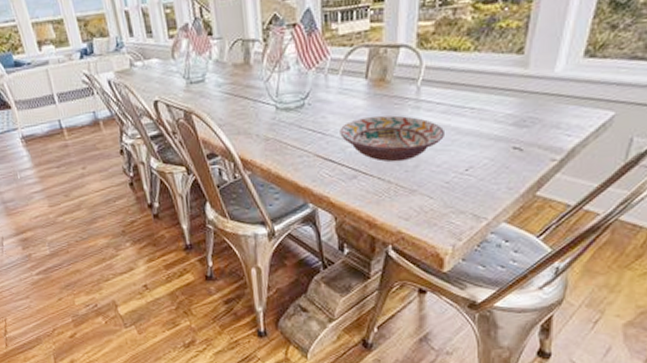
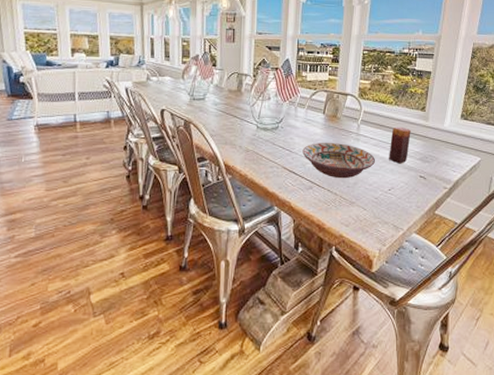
candle: none [464,81,500,134] -> present [388,127,411,164]

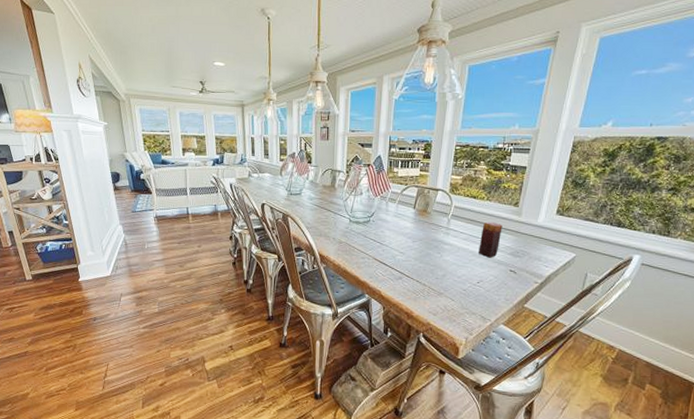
decorative bowl: present [302,143,376,179] -> none [393,236,465,271]

